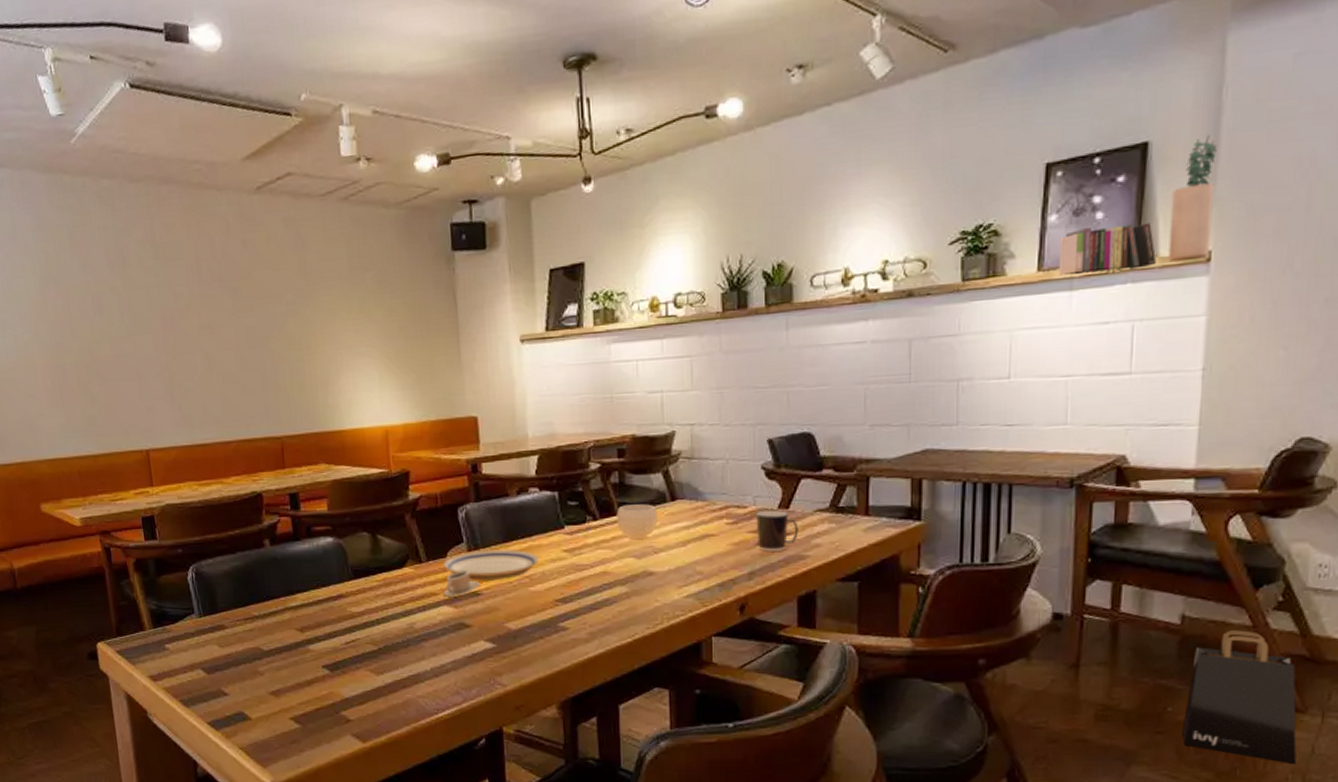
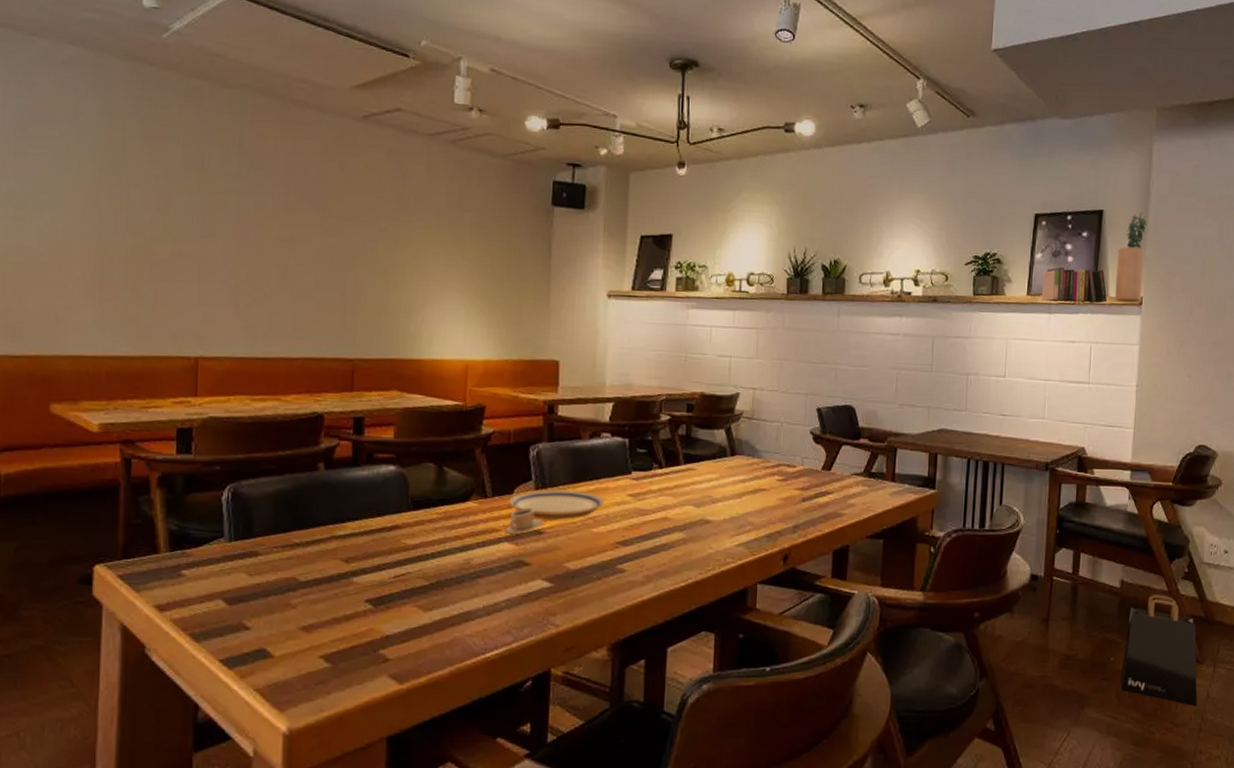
cup: present [617,504,658,540] -> none [681,456,718,489]
mug: present [756,510,799,552] -> none [802,470,838,508]

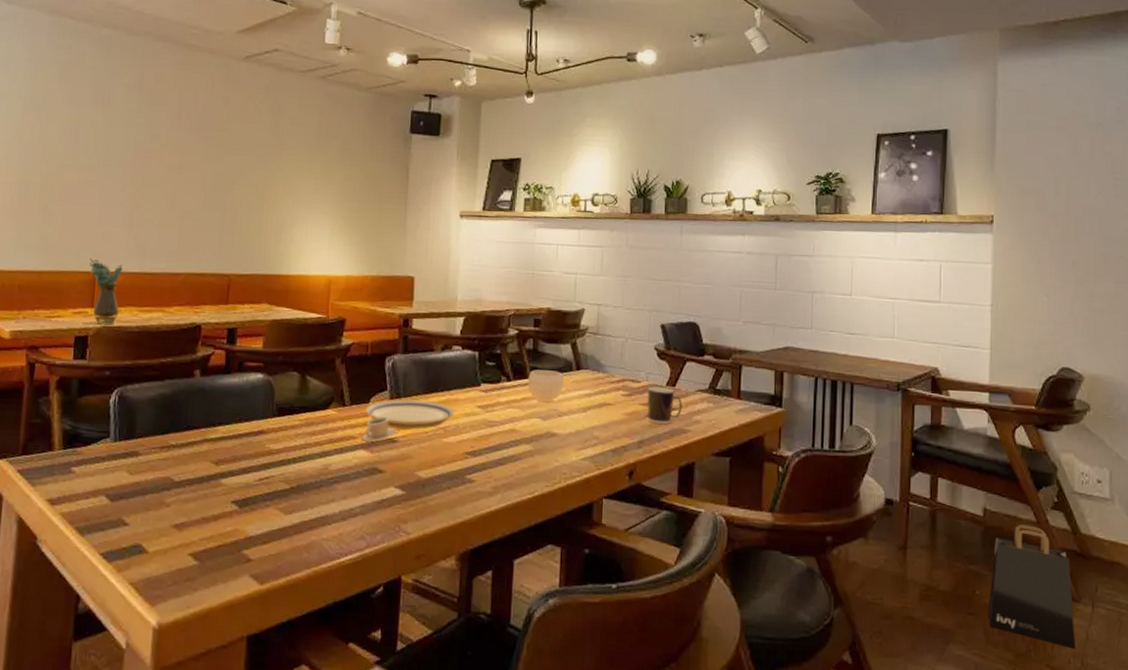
vase: none [190,341,229,416] -> present [89,258,123,325]
cup: none [681,456,718,489] -> present [528,370,564,403]
mug: none [802,470,838,508] -> present [647,386,682,424]
books: present [1041,267,1108,304] -> none [886,186,956,222]
vase: present [1115,212,1146,303] -> none [964,131,994,221]

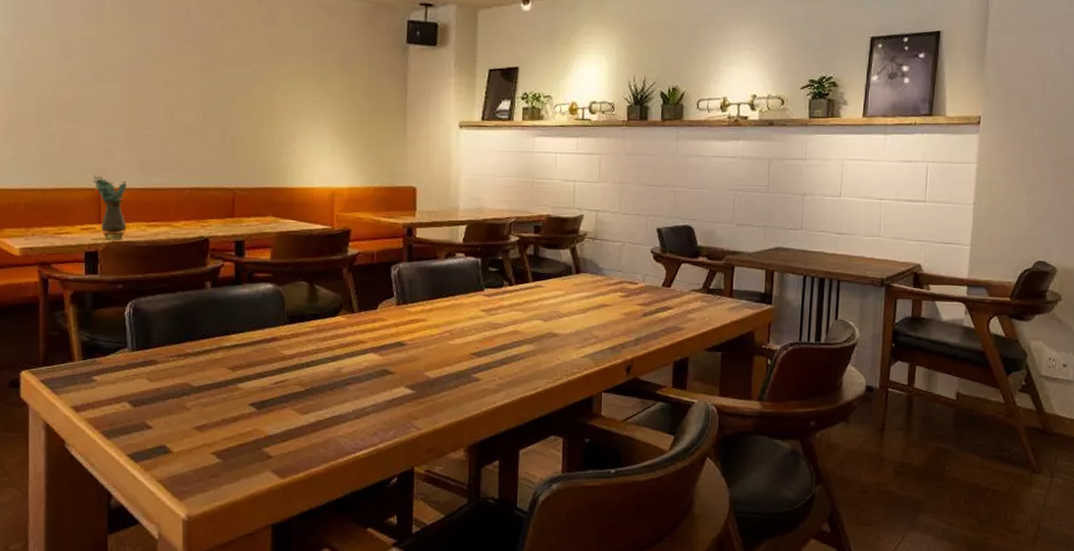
cup: present [361,416,398,442] -> none [371,321,405,345]
plate: present [365,399,455,429] -> none [374,305,460,333]
cup: present [528,370,564,403] -> none [529,274,564,305]
mug: present [647,386,682,424] -> none [643,287,677,322]
shopping bag: present [987,524,1075,649] -> none [955,406,1034,515]

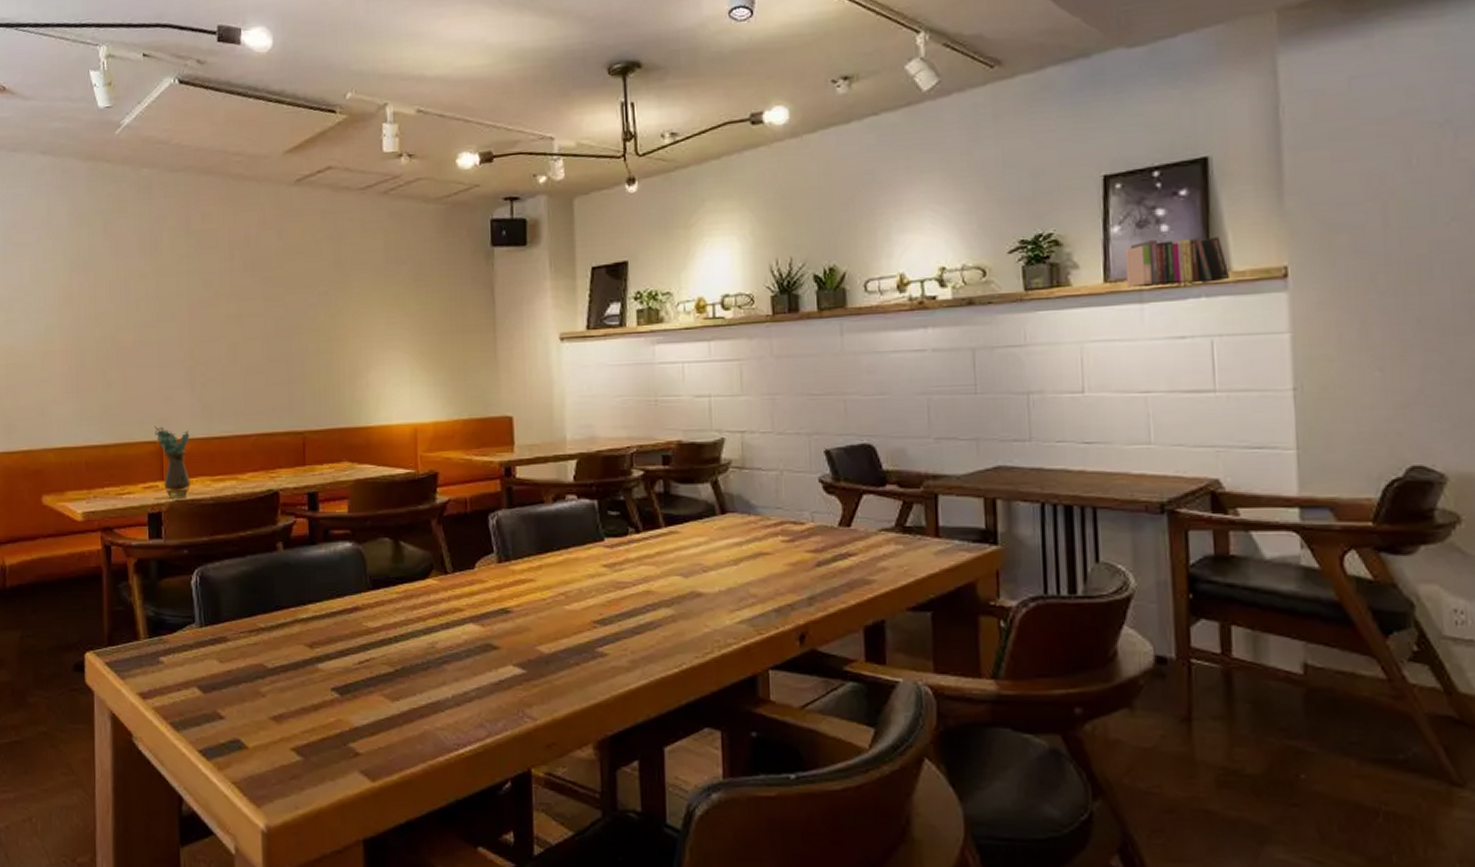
books: none [877,89,945,123] -> present [1124,236,1231,288]

